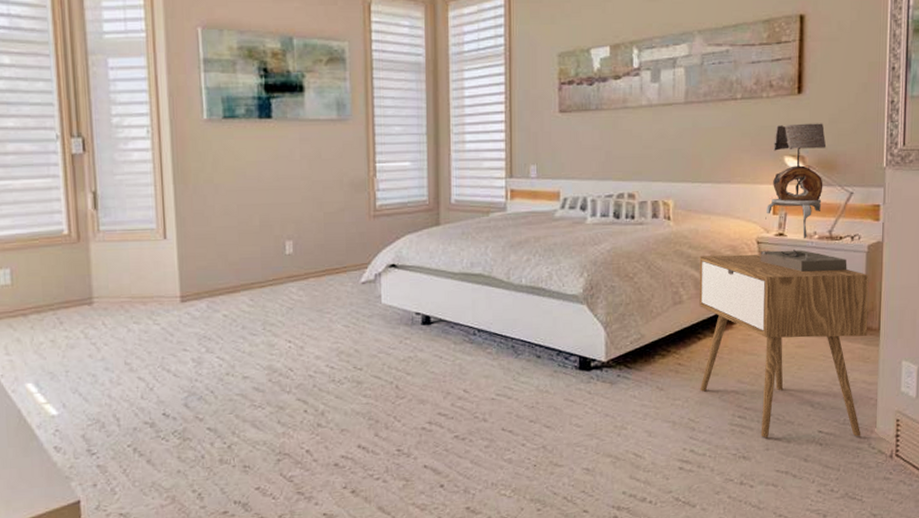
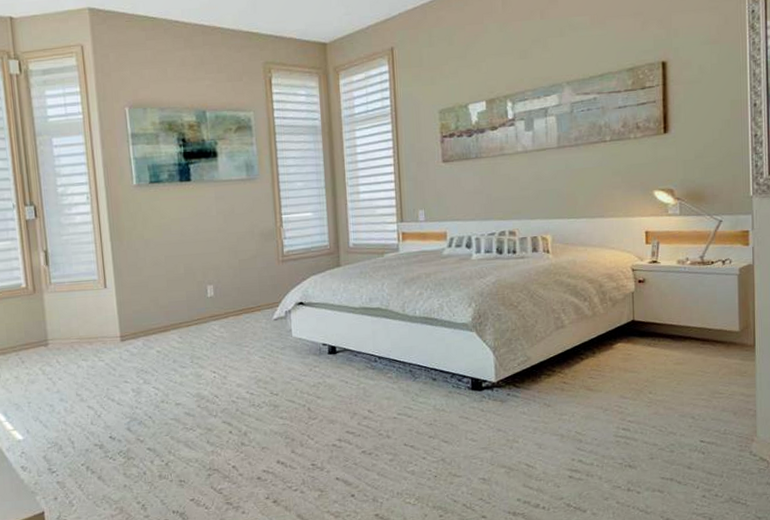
nightstand: present [699,254,869,438] -> none [578,280,743,448]
table lamp: present [760,123,847,272] -> none [635,158,720,295]

